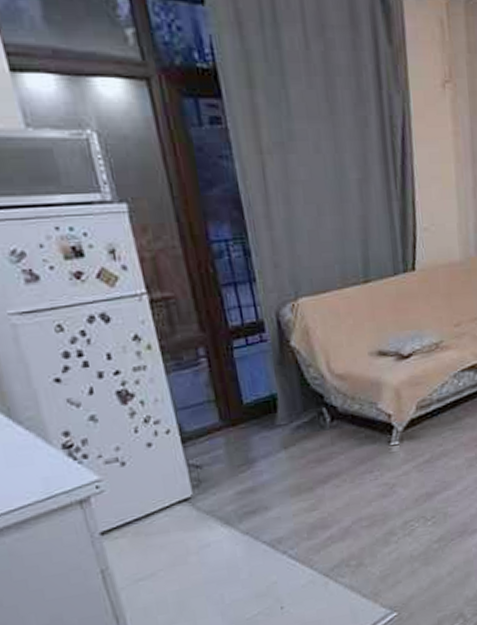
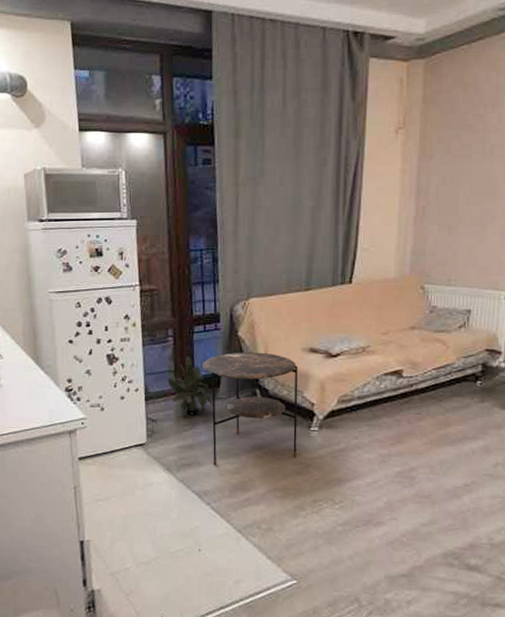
potted plant: none [208,379,274,453] -> present [167,356,214,415]
side table: none [250,362,379,506] -> present [202,351,298,465]

